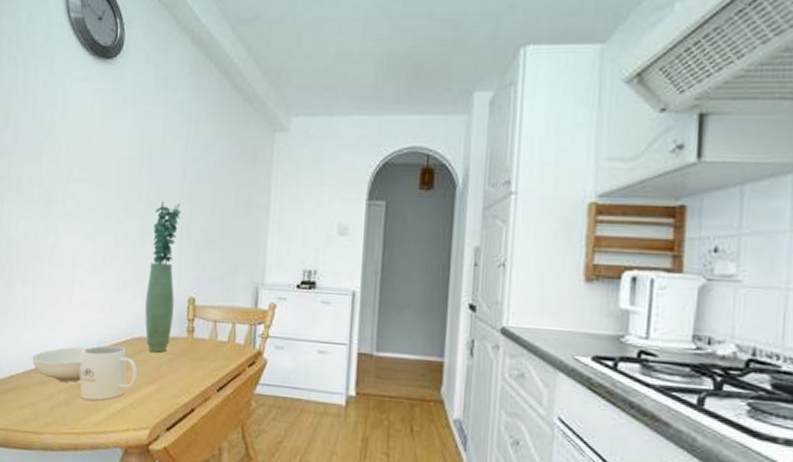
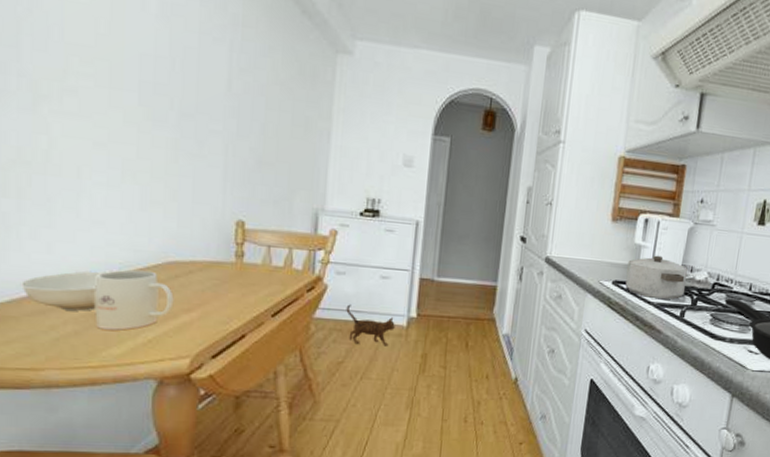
vase: present [144,200,182,353] -> none [181,111,226,278]
cat: none [285,380,333,427] -> present [346,304,395,347]
cooking pot: none [610,323,703,382] -> present [625,255,688,300]

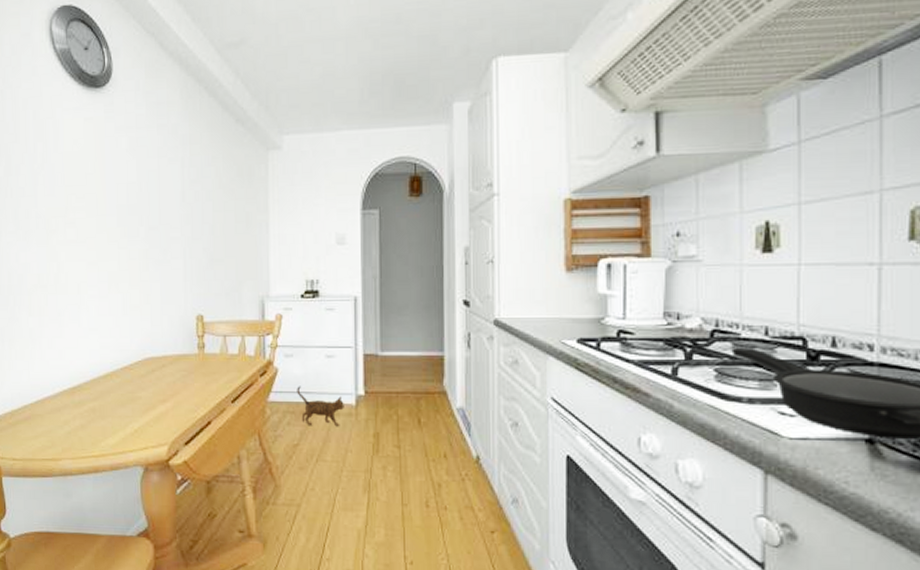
bowl: present [20,271,108,311] -> none [42,371,102,407]
mug: present [93,269,174,331] -> none [93,367,152,422]
cooking pot: present [625,255,688,300] -> none [593,304,674,355]

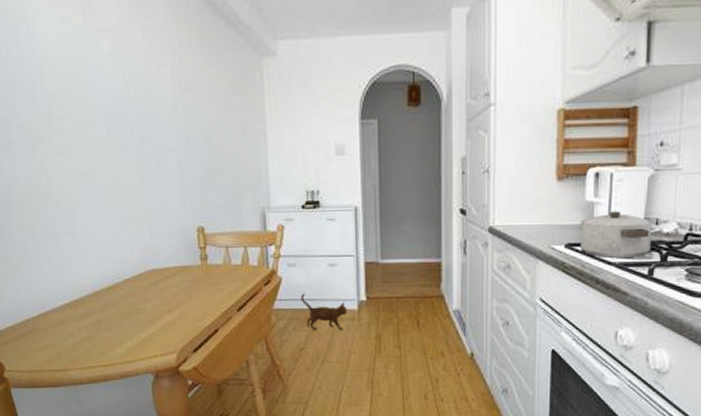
cooking pot: none [593,304,674,355] -> present [580,211,652,258]

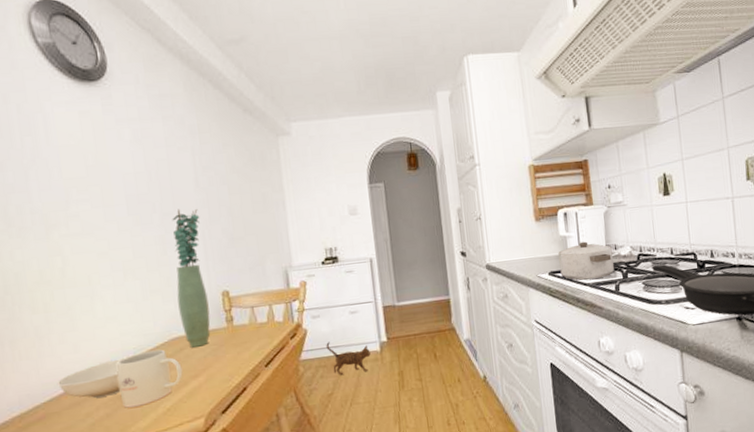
bowl: none [43,284,104,319] -> present [56,358,126,398]
mug: none [96,280,158,333] -> present [116,349,183,408]
vase: none [149,133,185,282] -> present [172,208,211,348]

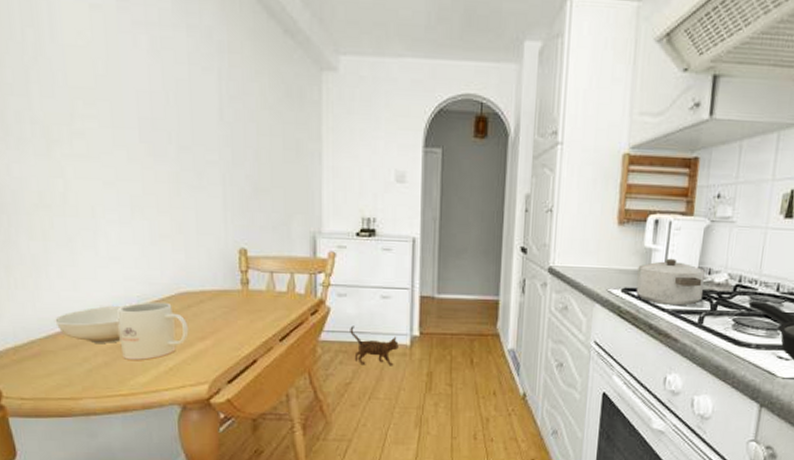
vase: present [172,208,211,348] -> none [189,143,224,307]

